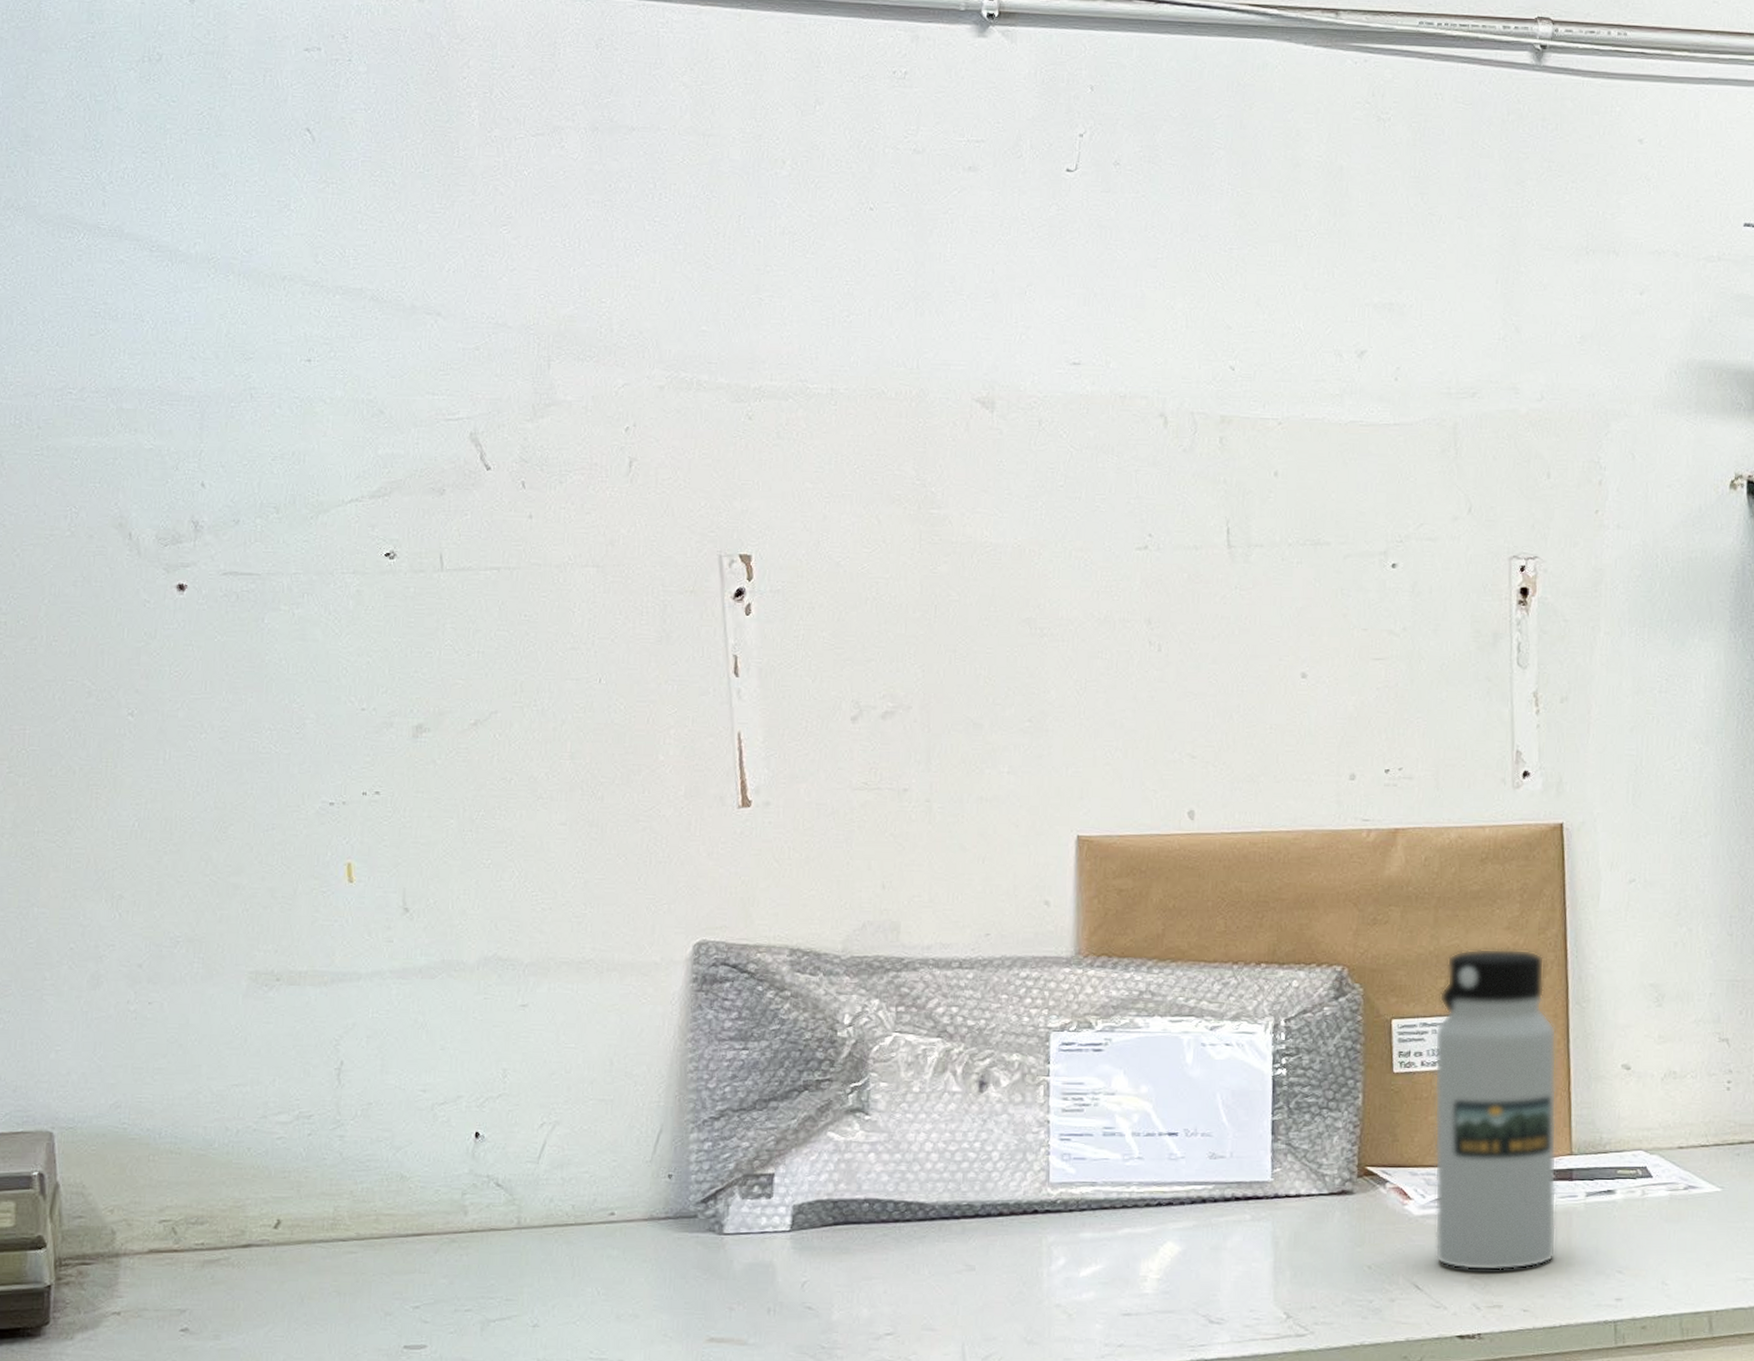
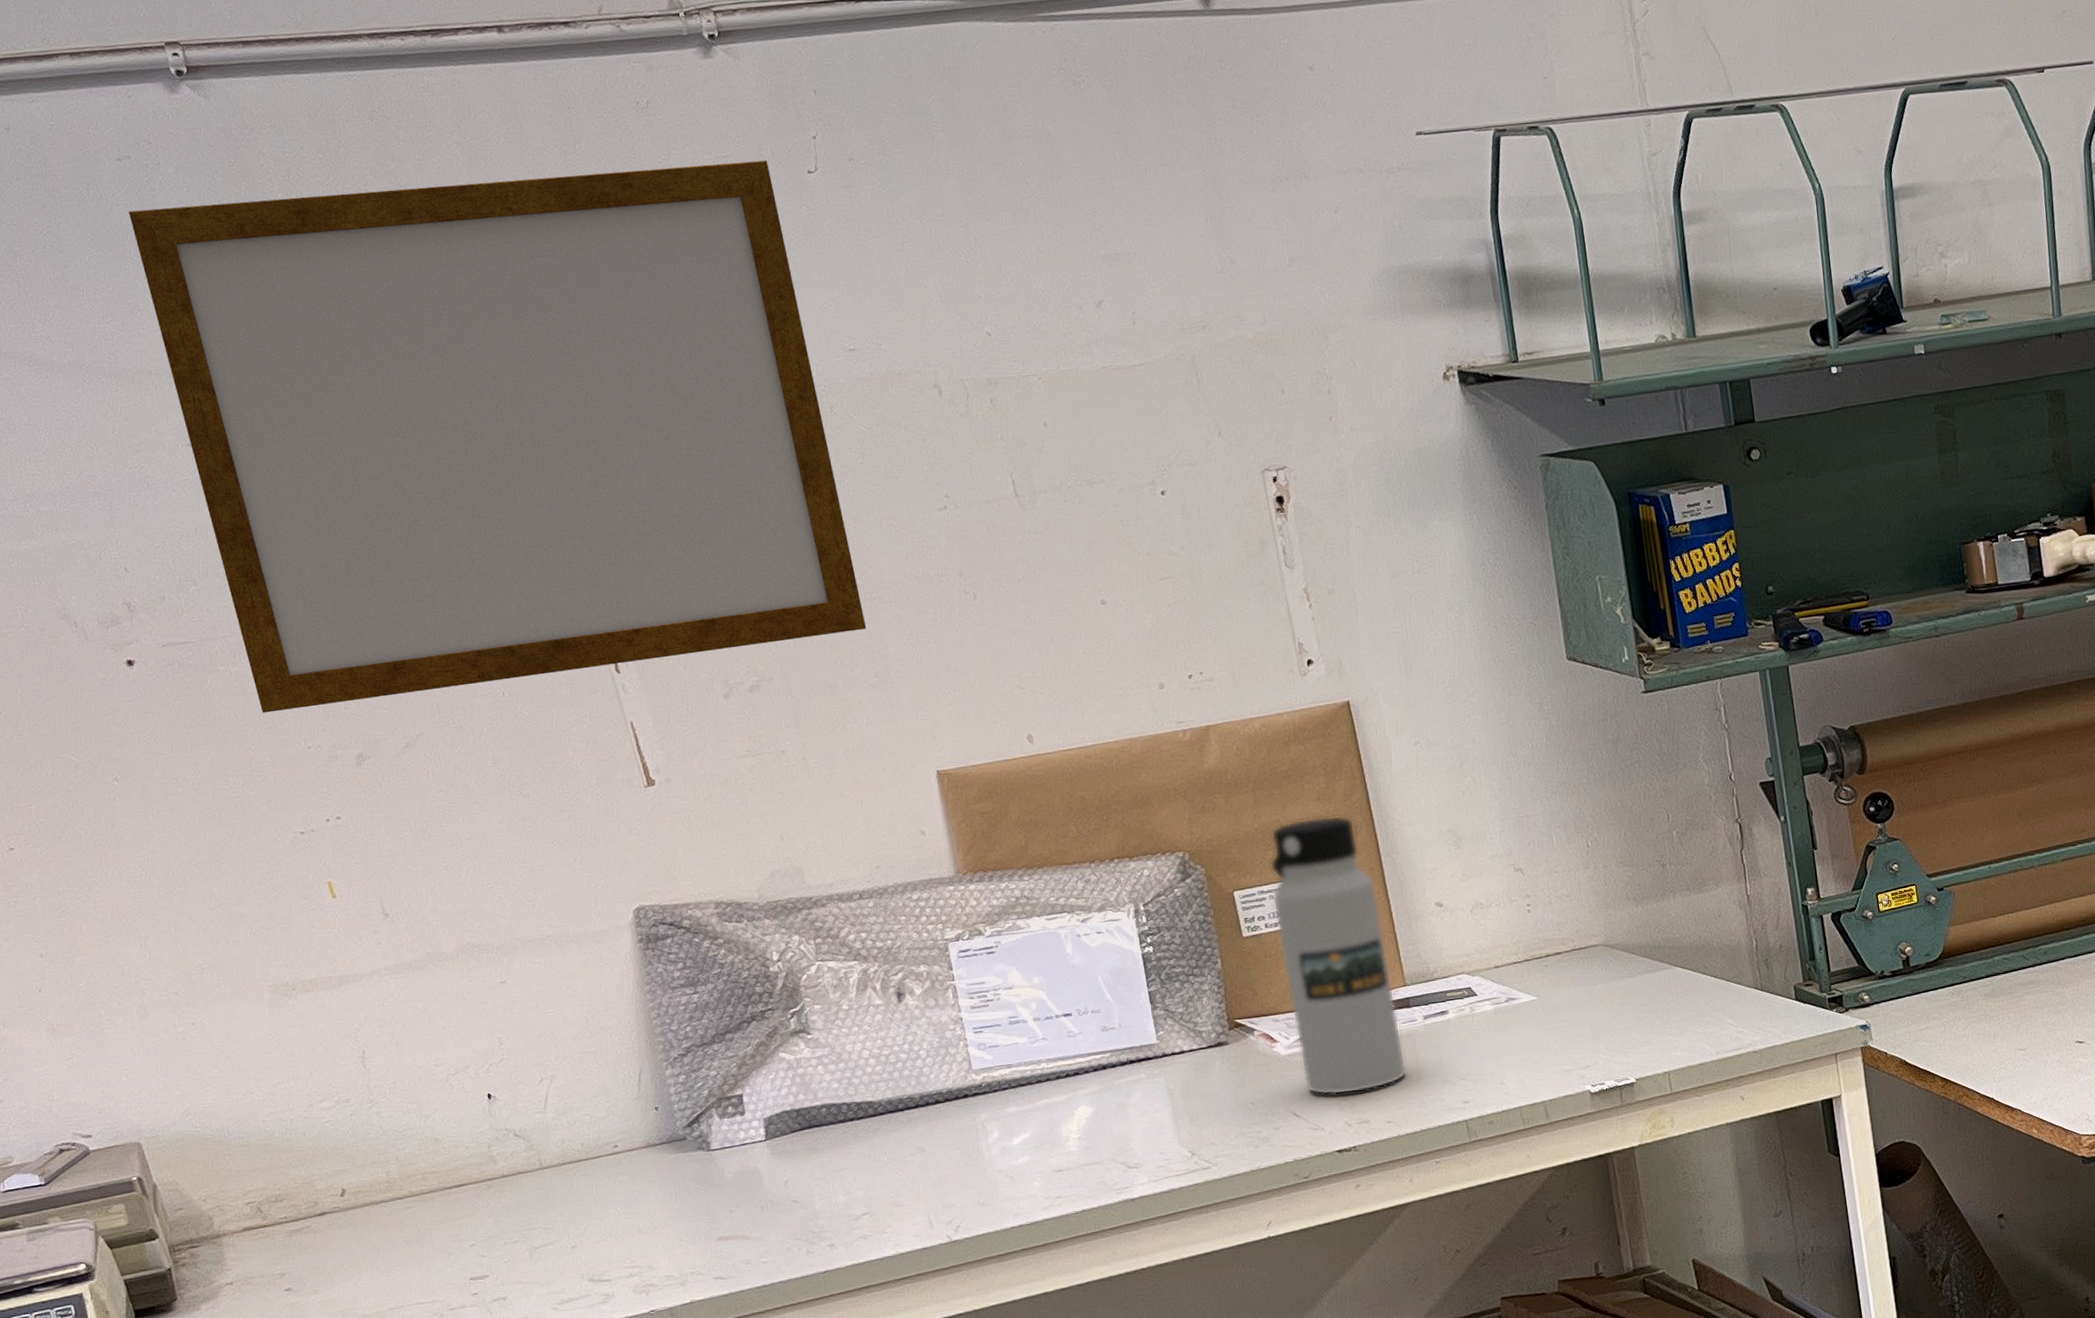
writing board: none [303,105,1030,668] -> present [128,160,867,713]

